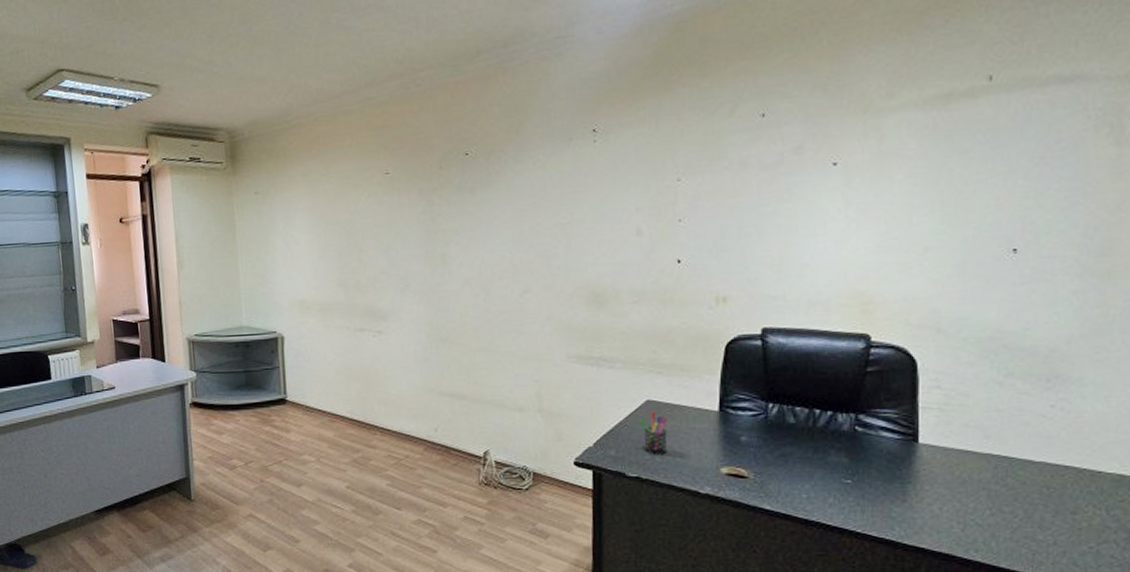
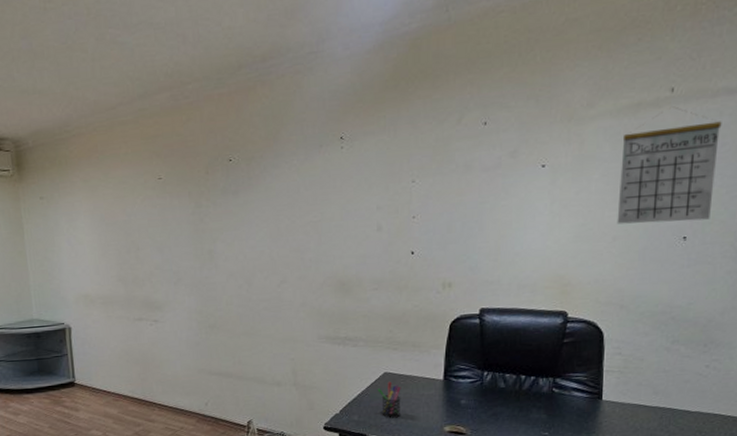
calendar: none [928,96,1055,233] -> present [617,106,722,224]

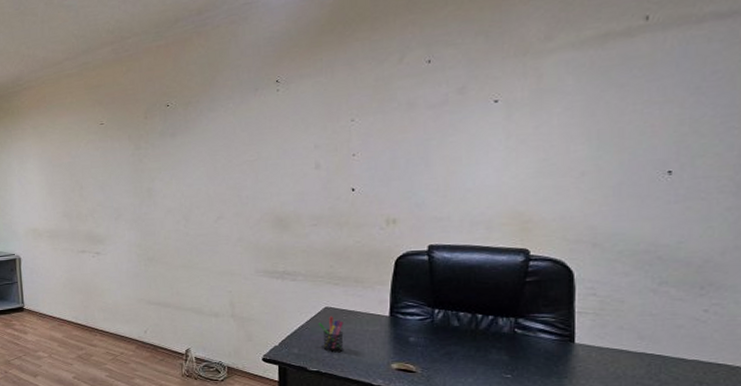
calendar: present [617,106,722,224] -> none [585,34,711,159]

